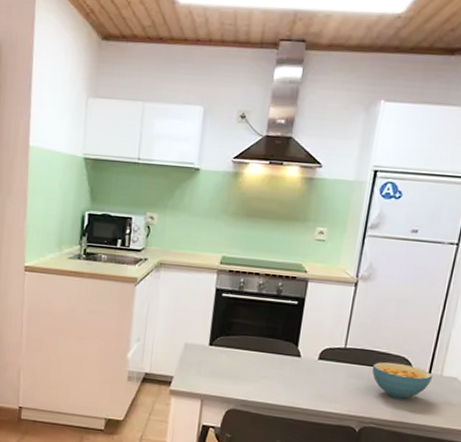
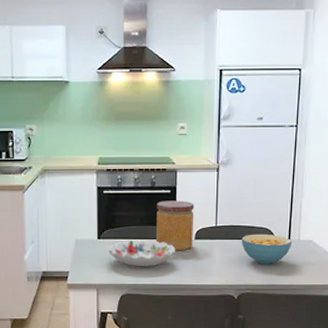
decorative bowl: none [219,350,295,383] -> present [108,239,176,267]
jar: none [273,312,324,370] -> present [156,200,194,251]

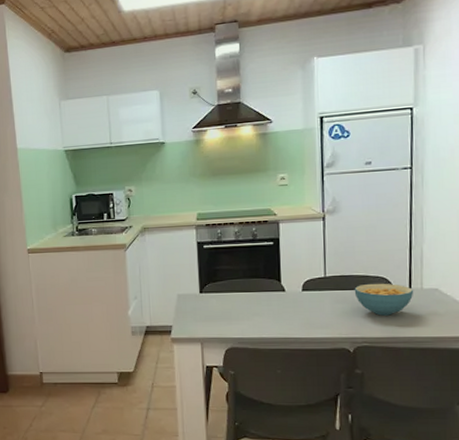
decorative bowl: present [108,239,176,267] -> none [211,292,282,320]
jar: present [156,200,194,251] -> none [259,252,300,304]

